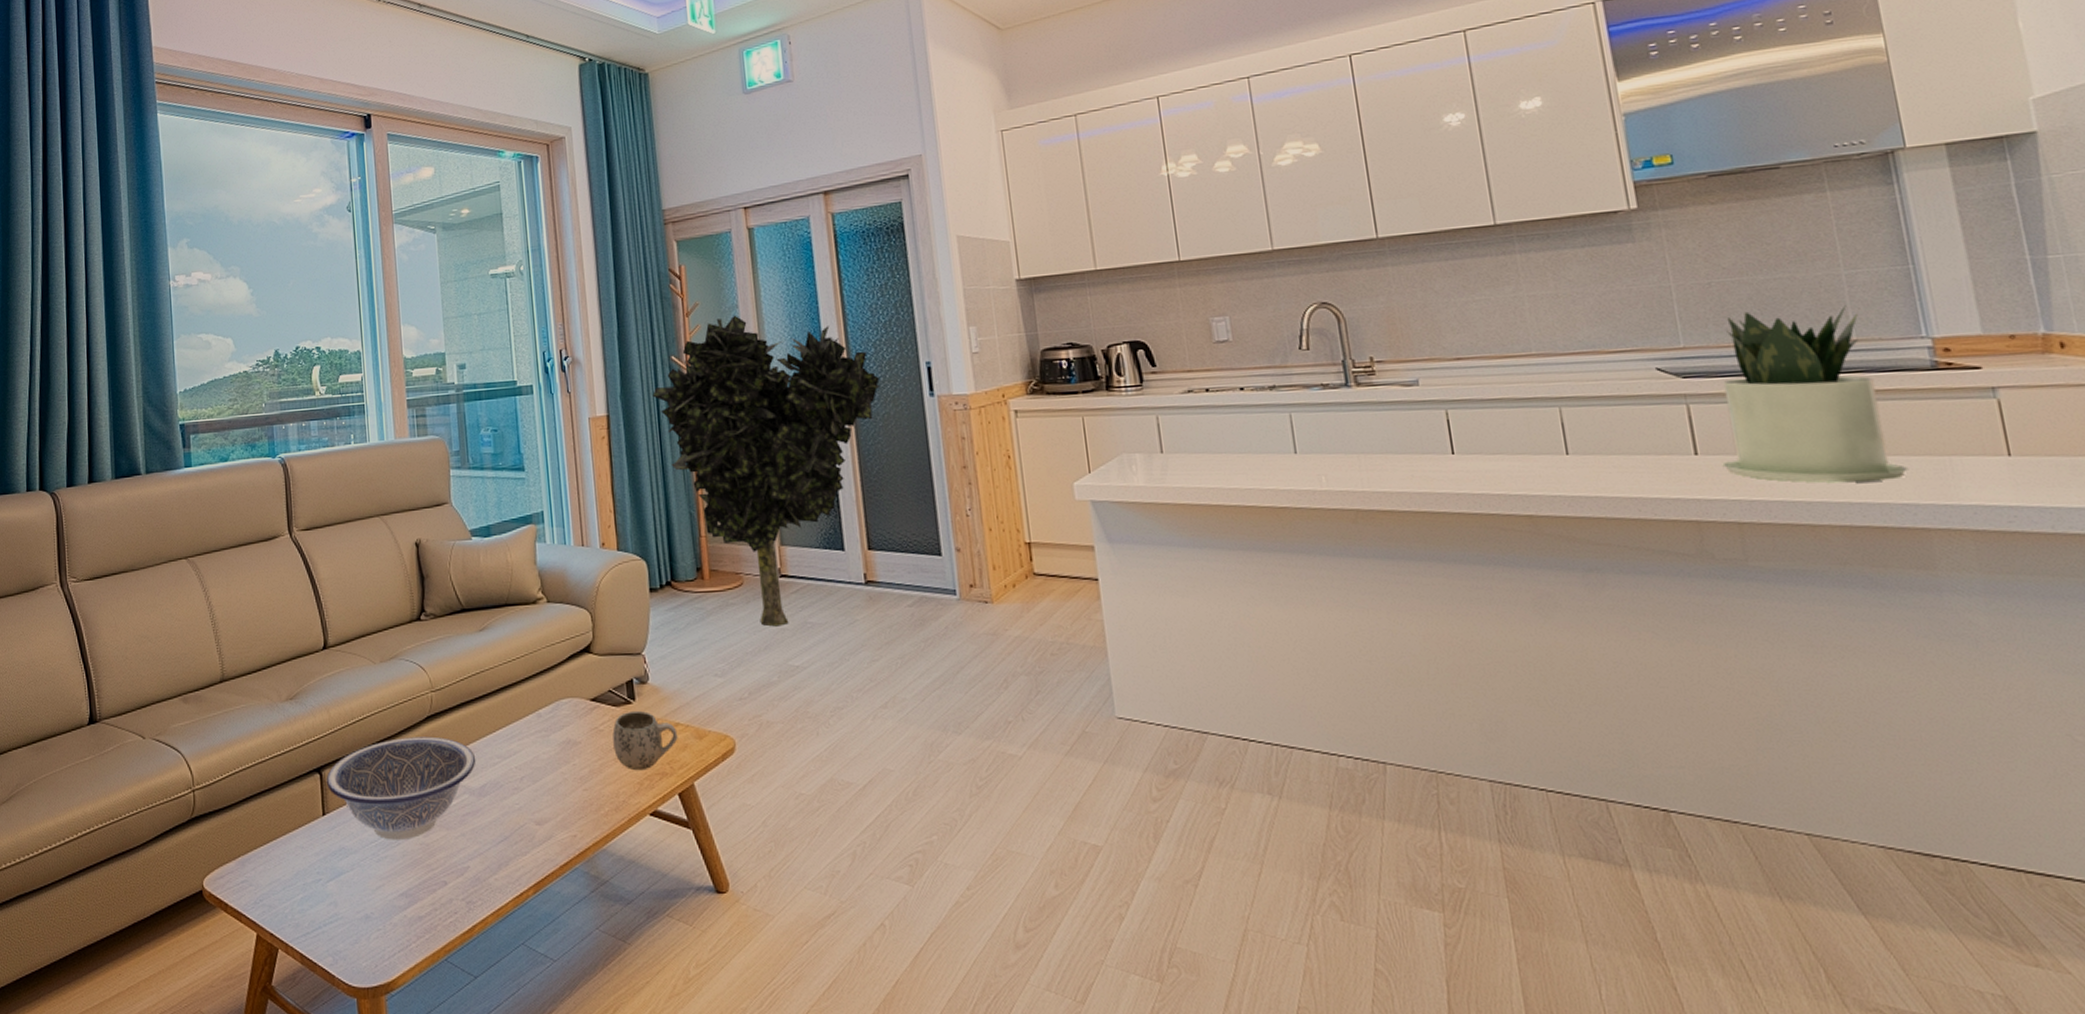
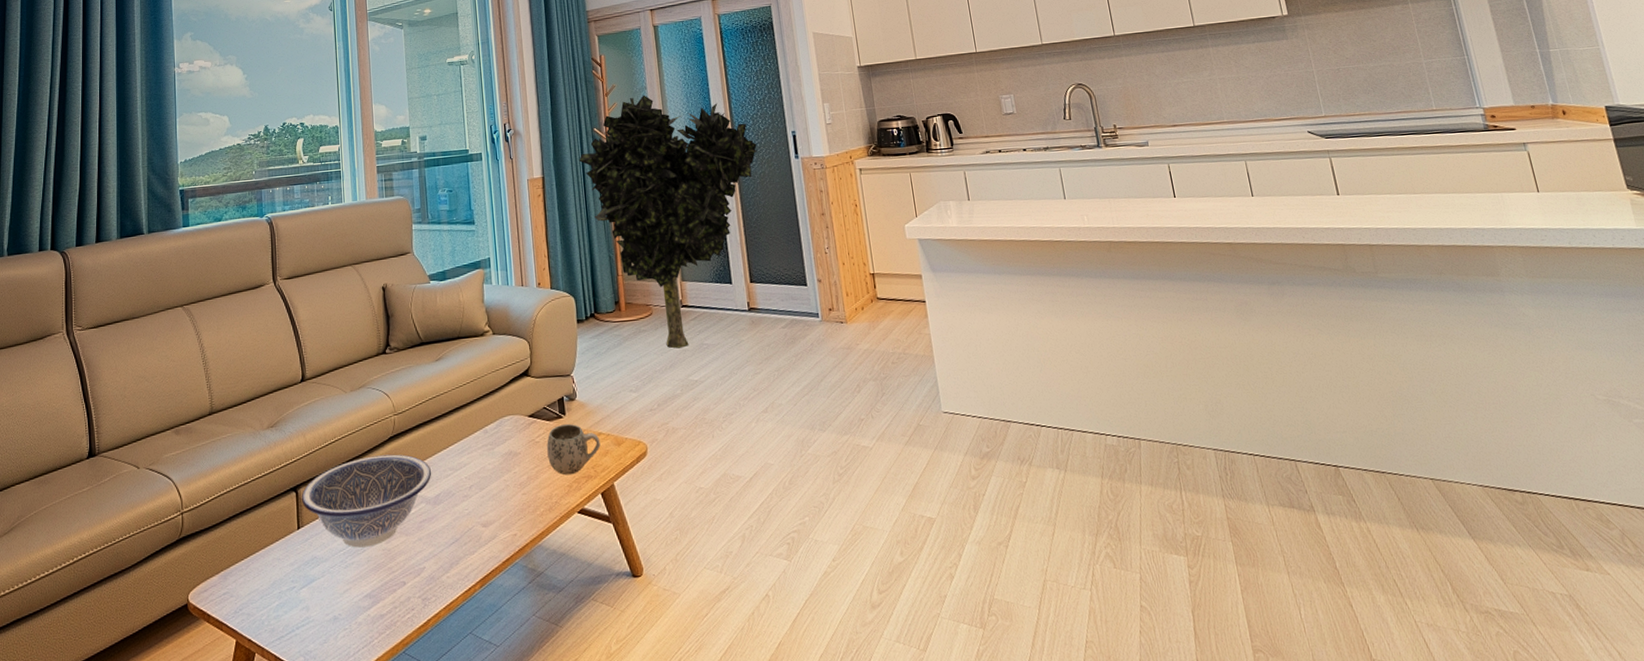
planter: present [1722,305,1910,483] -> none [1351,85,1477,214]

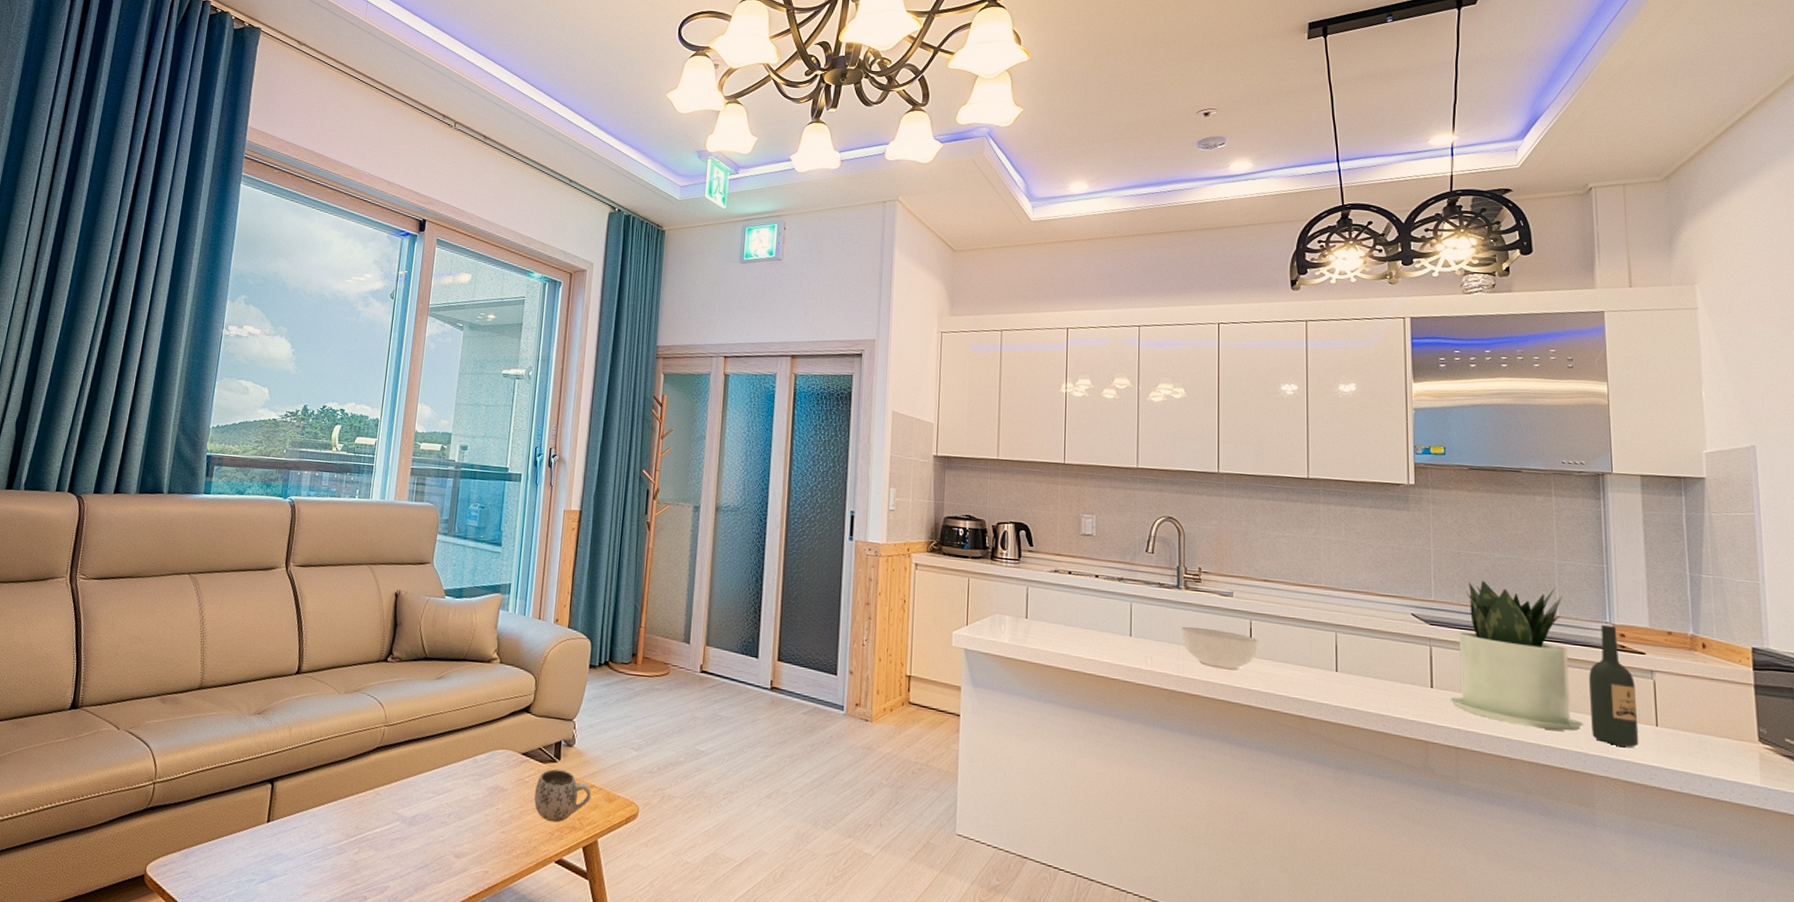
decorative bowl: present [301,454,432,548] -> none [275,762,413,855]
tree: present [579,94,757,349] -> none [621,444,811,715]
bowl: none [1109,178,1179,214] -> present [1182,626,1258,670]
planter: none [1351,85,1477,214] -> present [1450,580,1585,732]
wine bottle: none [1471,109,1526,217] -> present [1589,624,1639,748]

